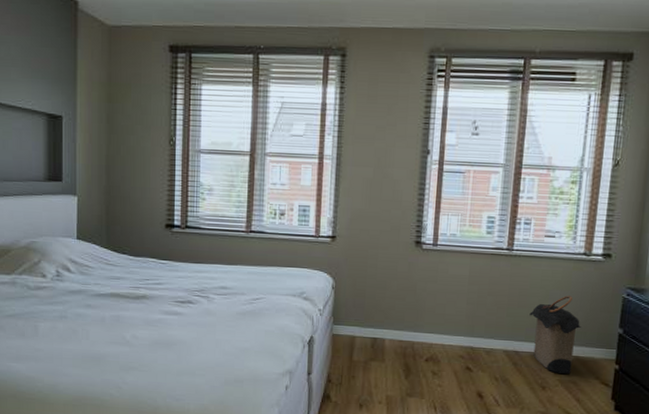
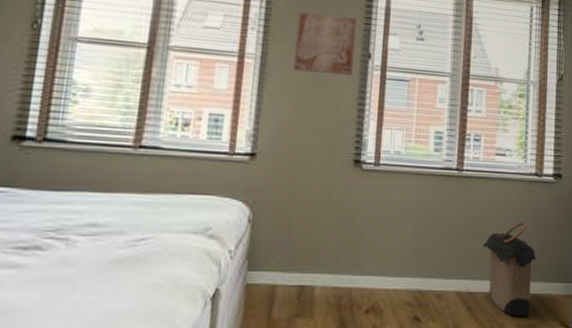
wall art: none [363,117,417,171] -> present [293,12,357,76]

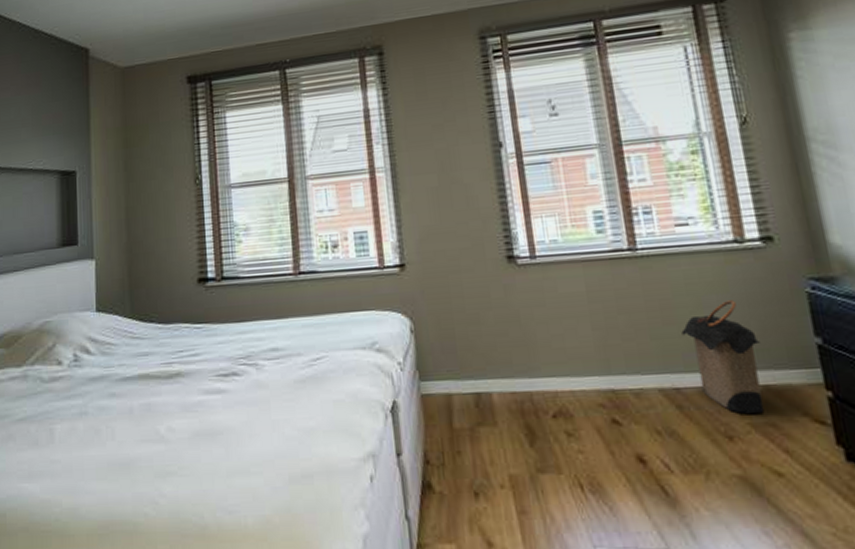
wall art: present [293,12,357,76] -> none [418,108,486,176]

